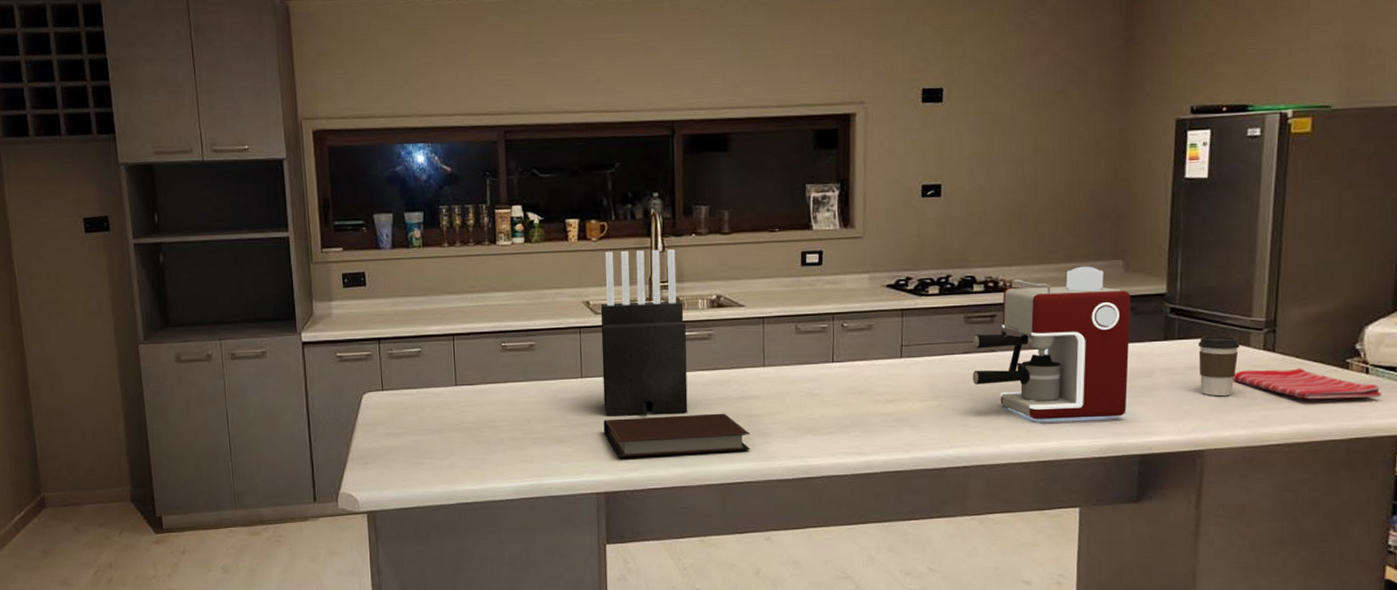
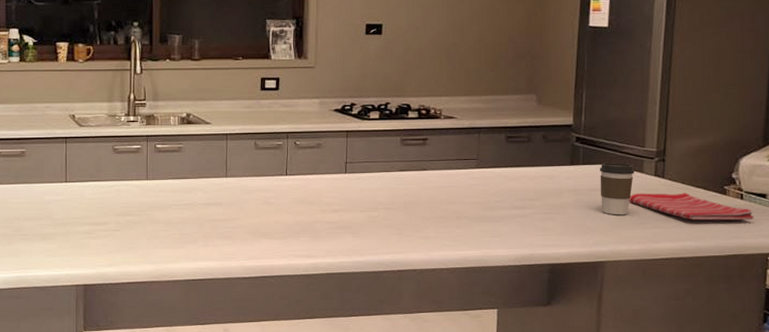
knife block: present [600,249,688,417] -> none [84,71,160,218]
notebook: present [603,413,751,458] -> none [84,217,213,254]
coffee maker: present [972,266,1131,420] -> none [407,99,543,231]

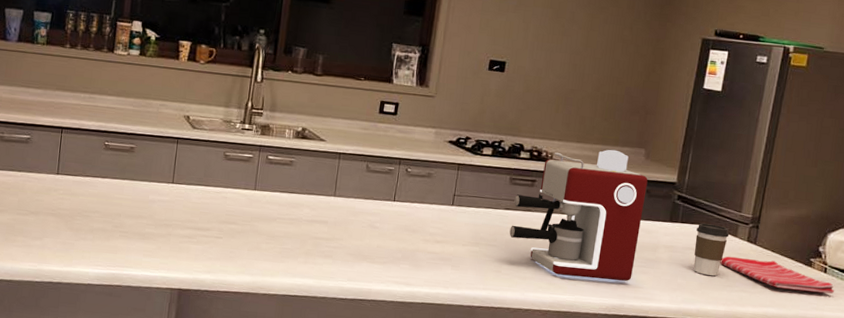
coffee maker: none [407,99,543,231] -> present [509,149,648,282]

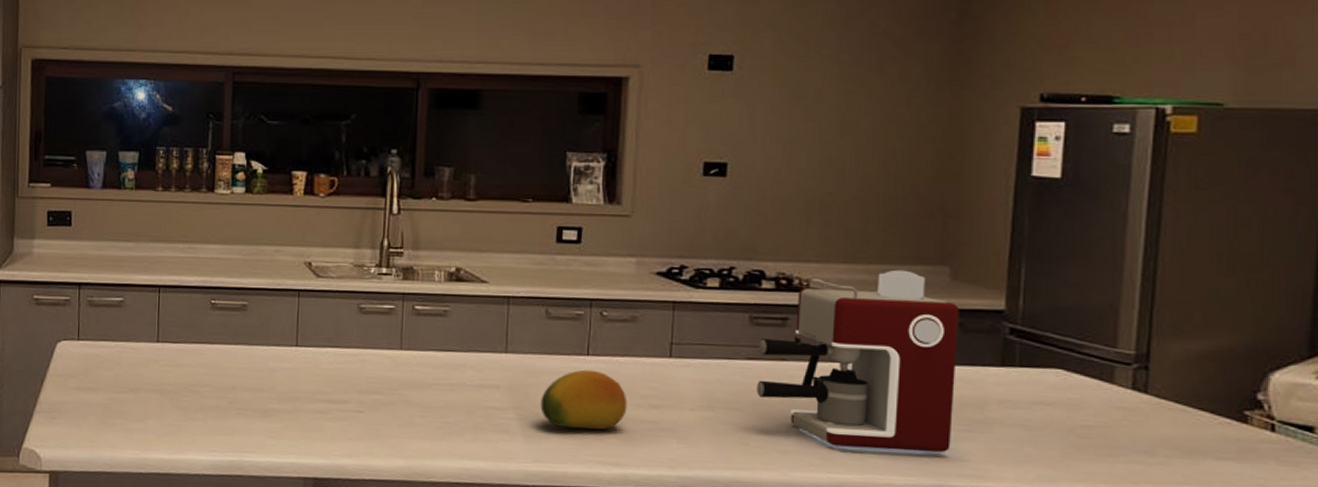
fruit: none [356,212,420,258] -> present [540,369,628,430]
coffee cup: present [693,223,730,276] -> none [1046,366,1101,442]
dish towel: present [720,256,835,294] -> none [1090,411,1294,463]

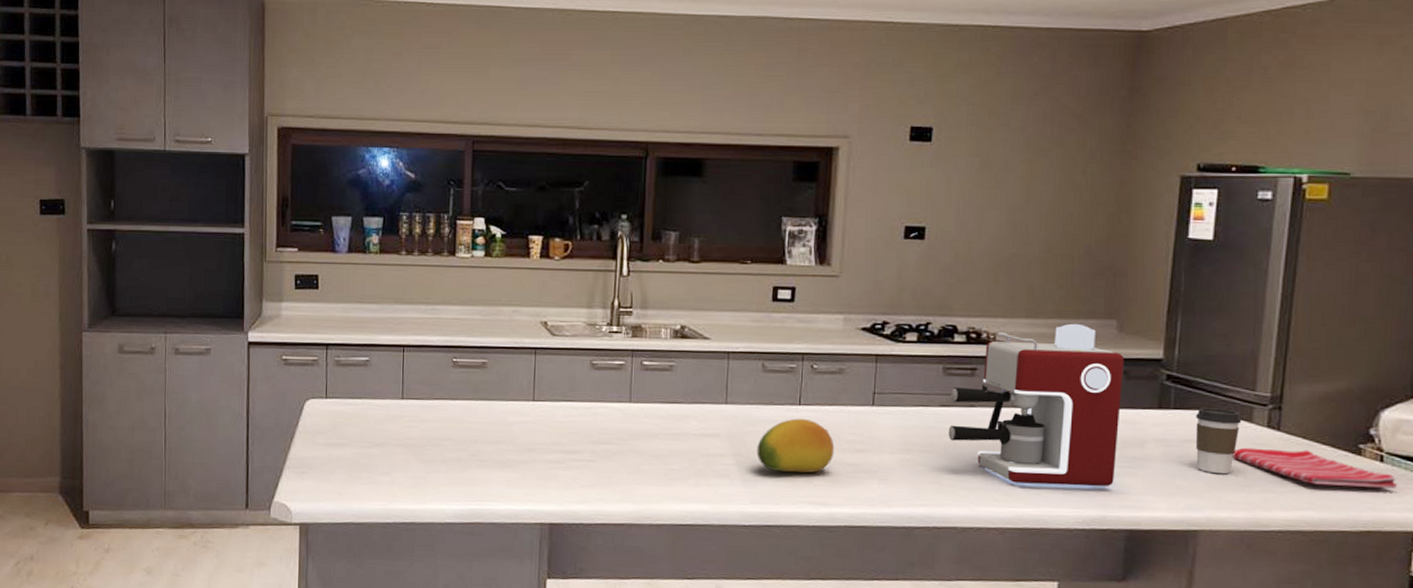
coffee cup: none [1046,366,1101,442] -> present [1195,408,1242,474]
dish towel: none [1090,411,1294,463] -> present [1232,447,1398,489]

